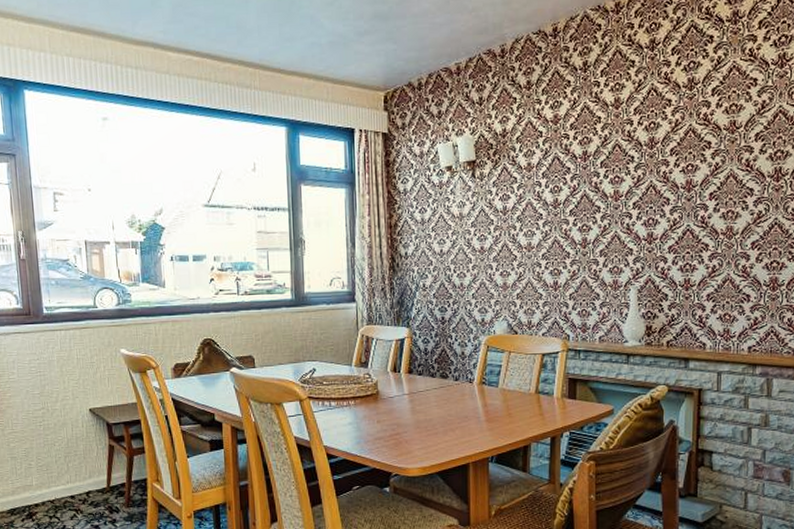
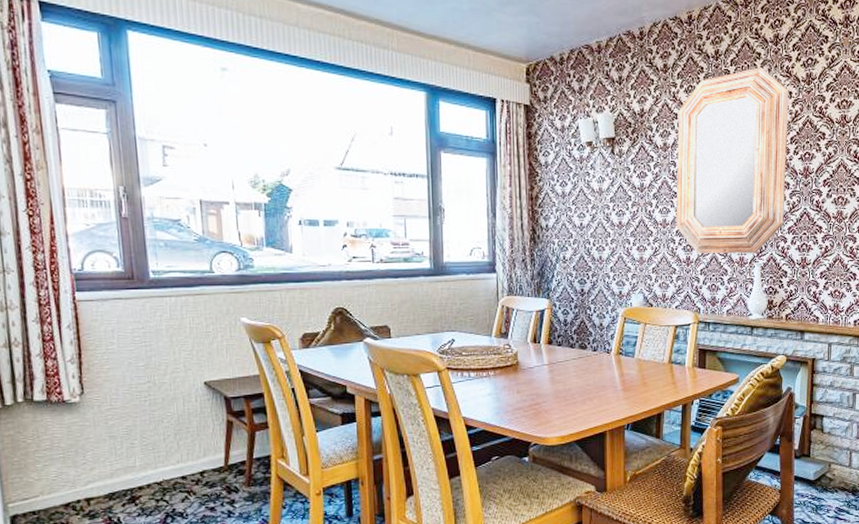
home mirror: none [541,76,668,278] -> present [676,67,789,254]

